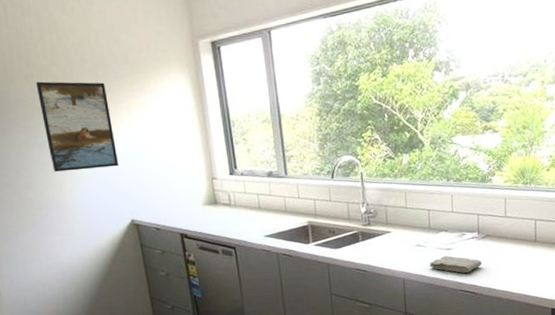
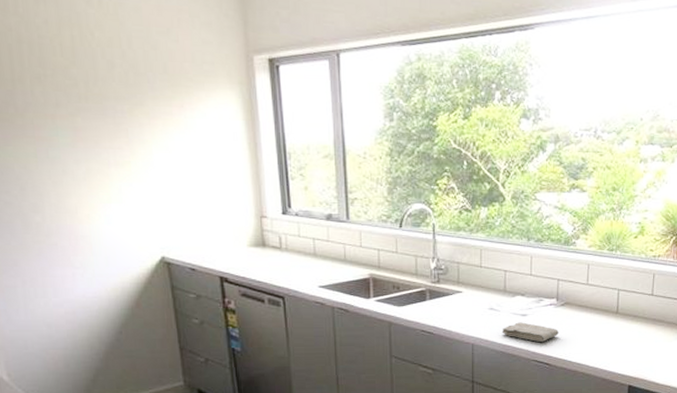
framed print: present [35,81,118,172] -> none [50,84,149,194]

